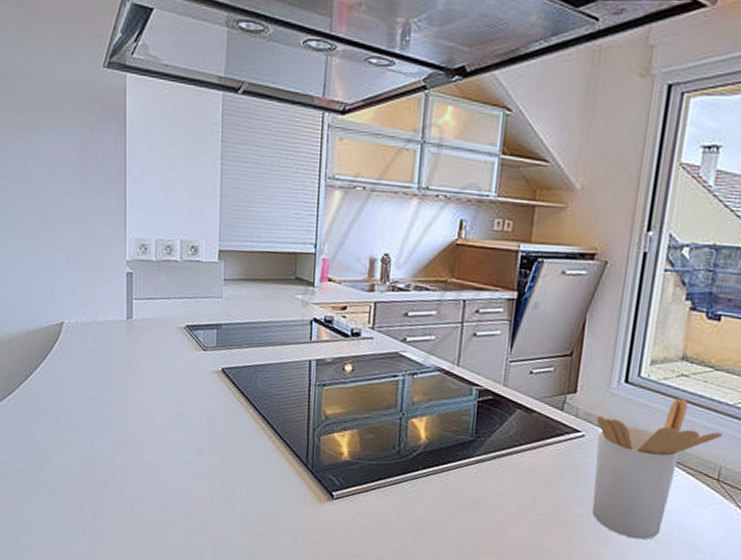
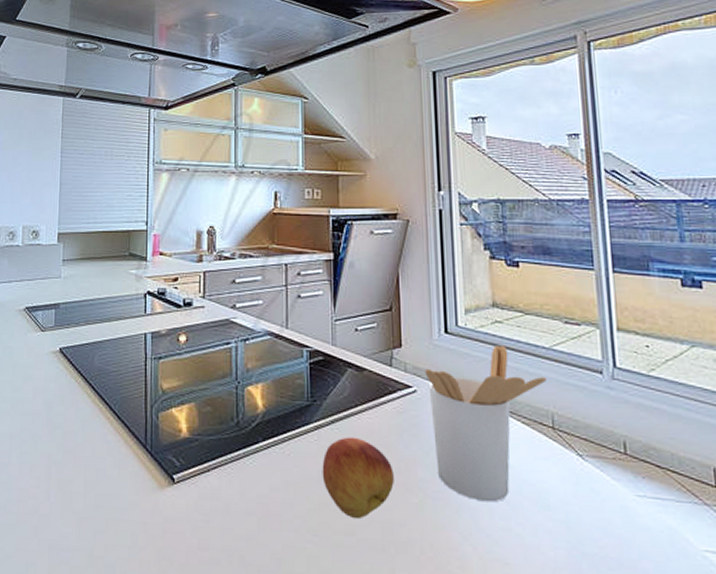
fruit: none [477,472,549,544] -> present [322,437,394,520]

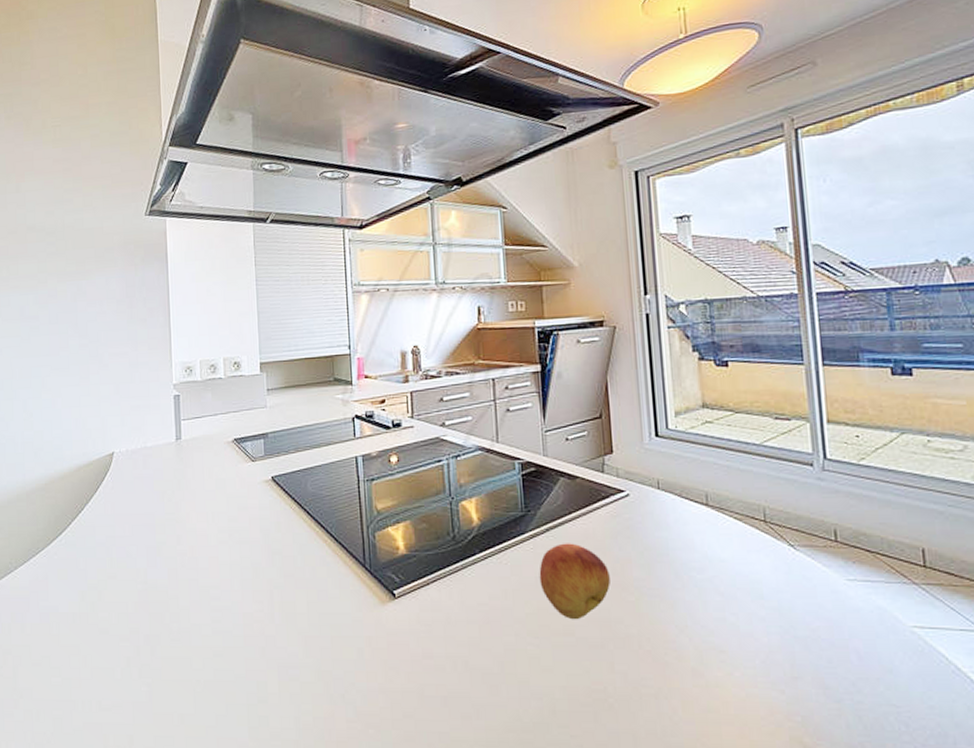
utensil holder: present [424,345,548,502] -> none [636,445,759,595]

